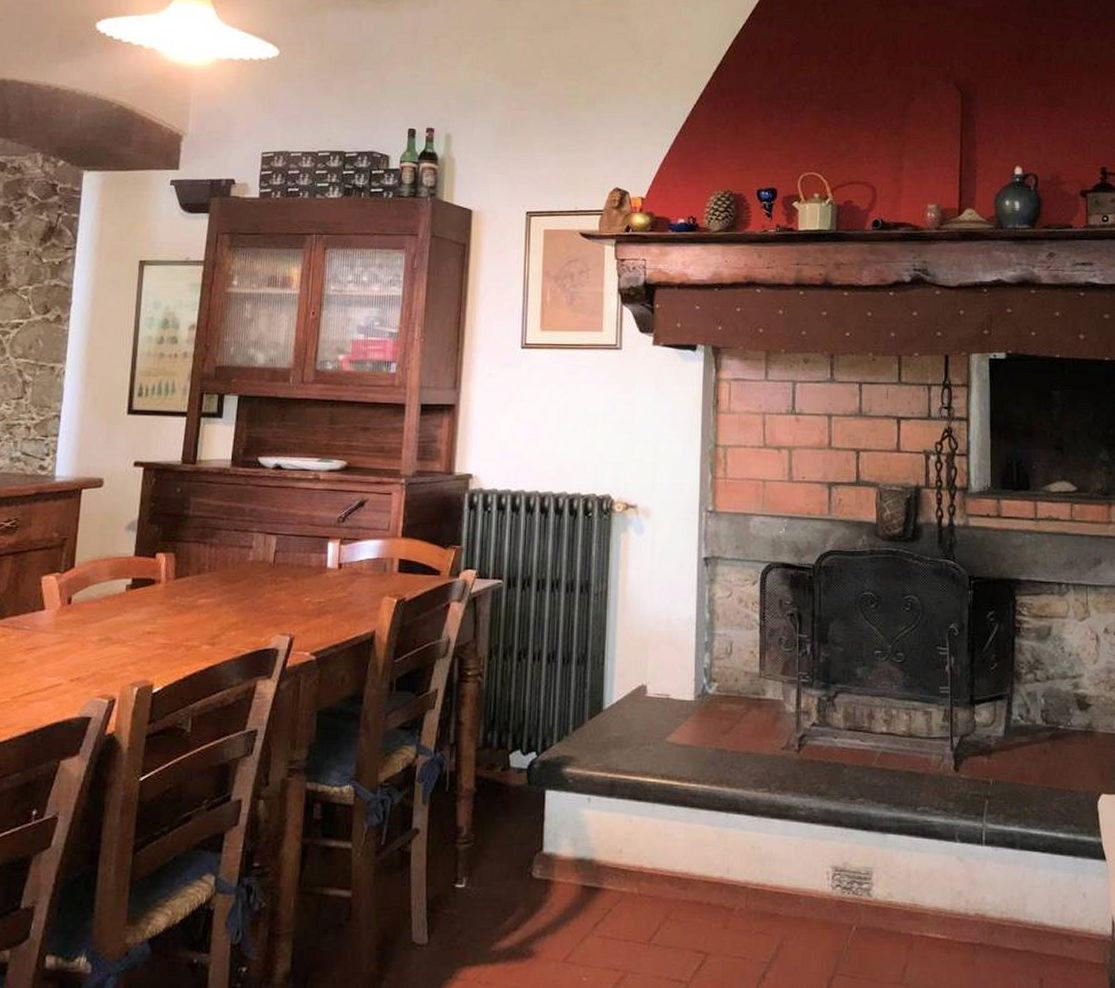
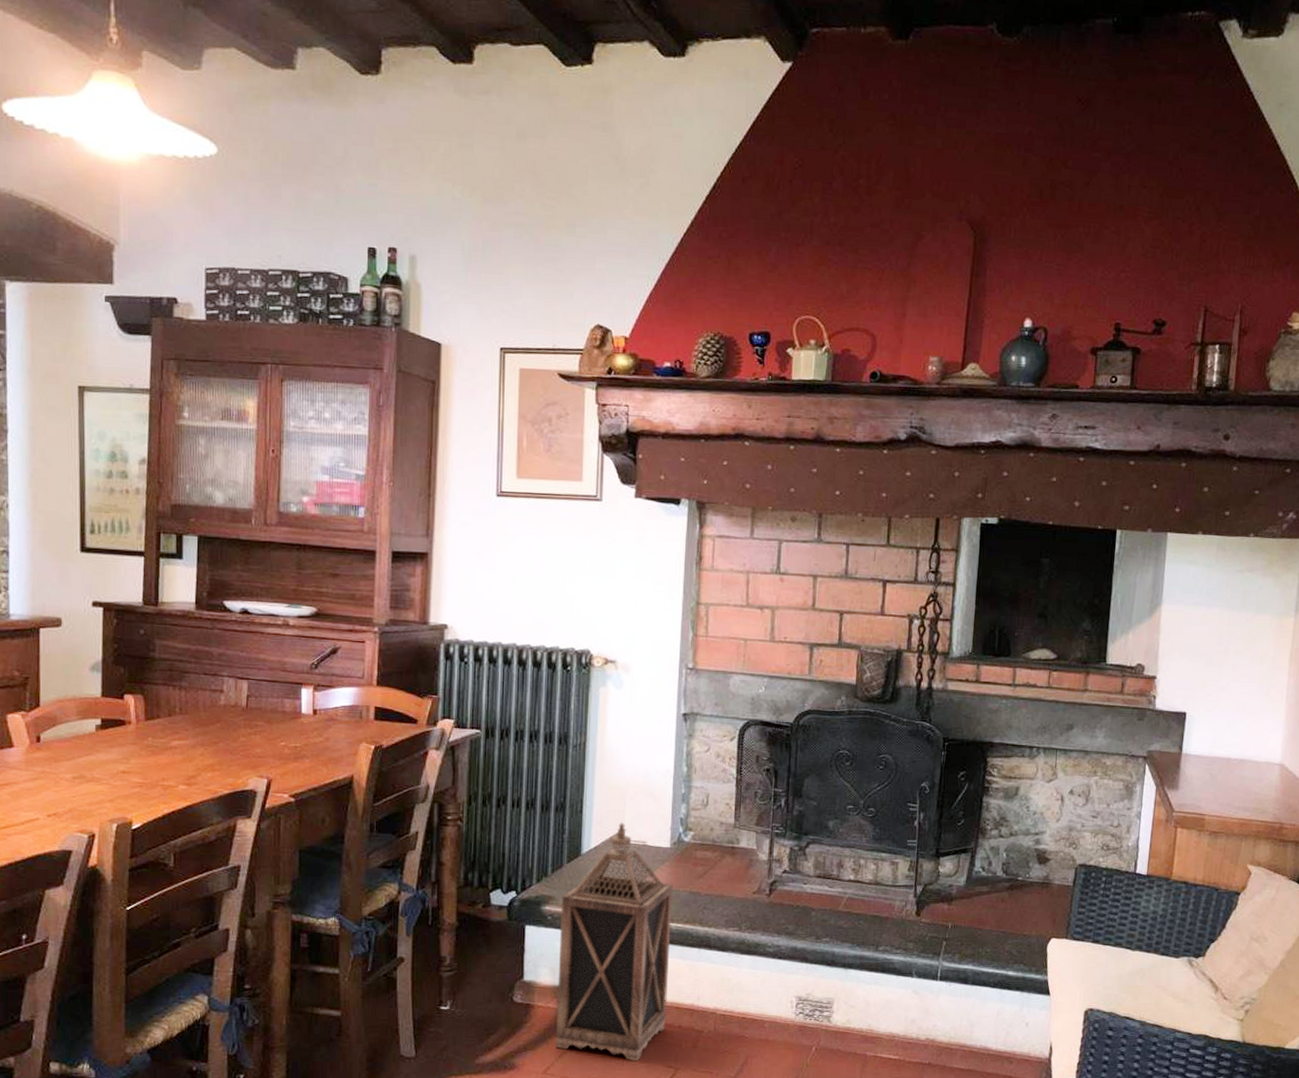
lantern: none [576,675,698,947] -> present [555,823,673,1062]

